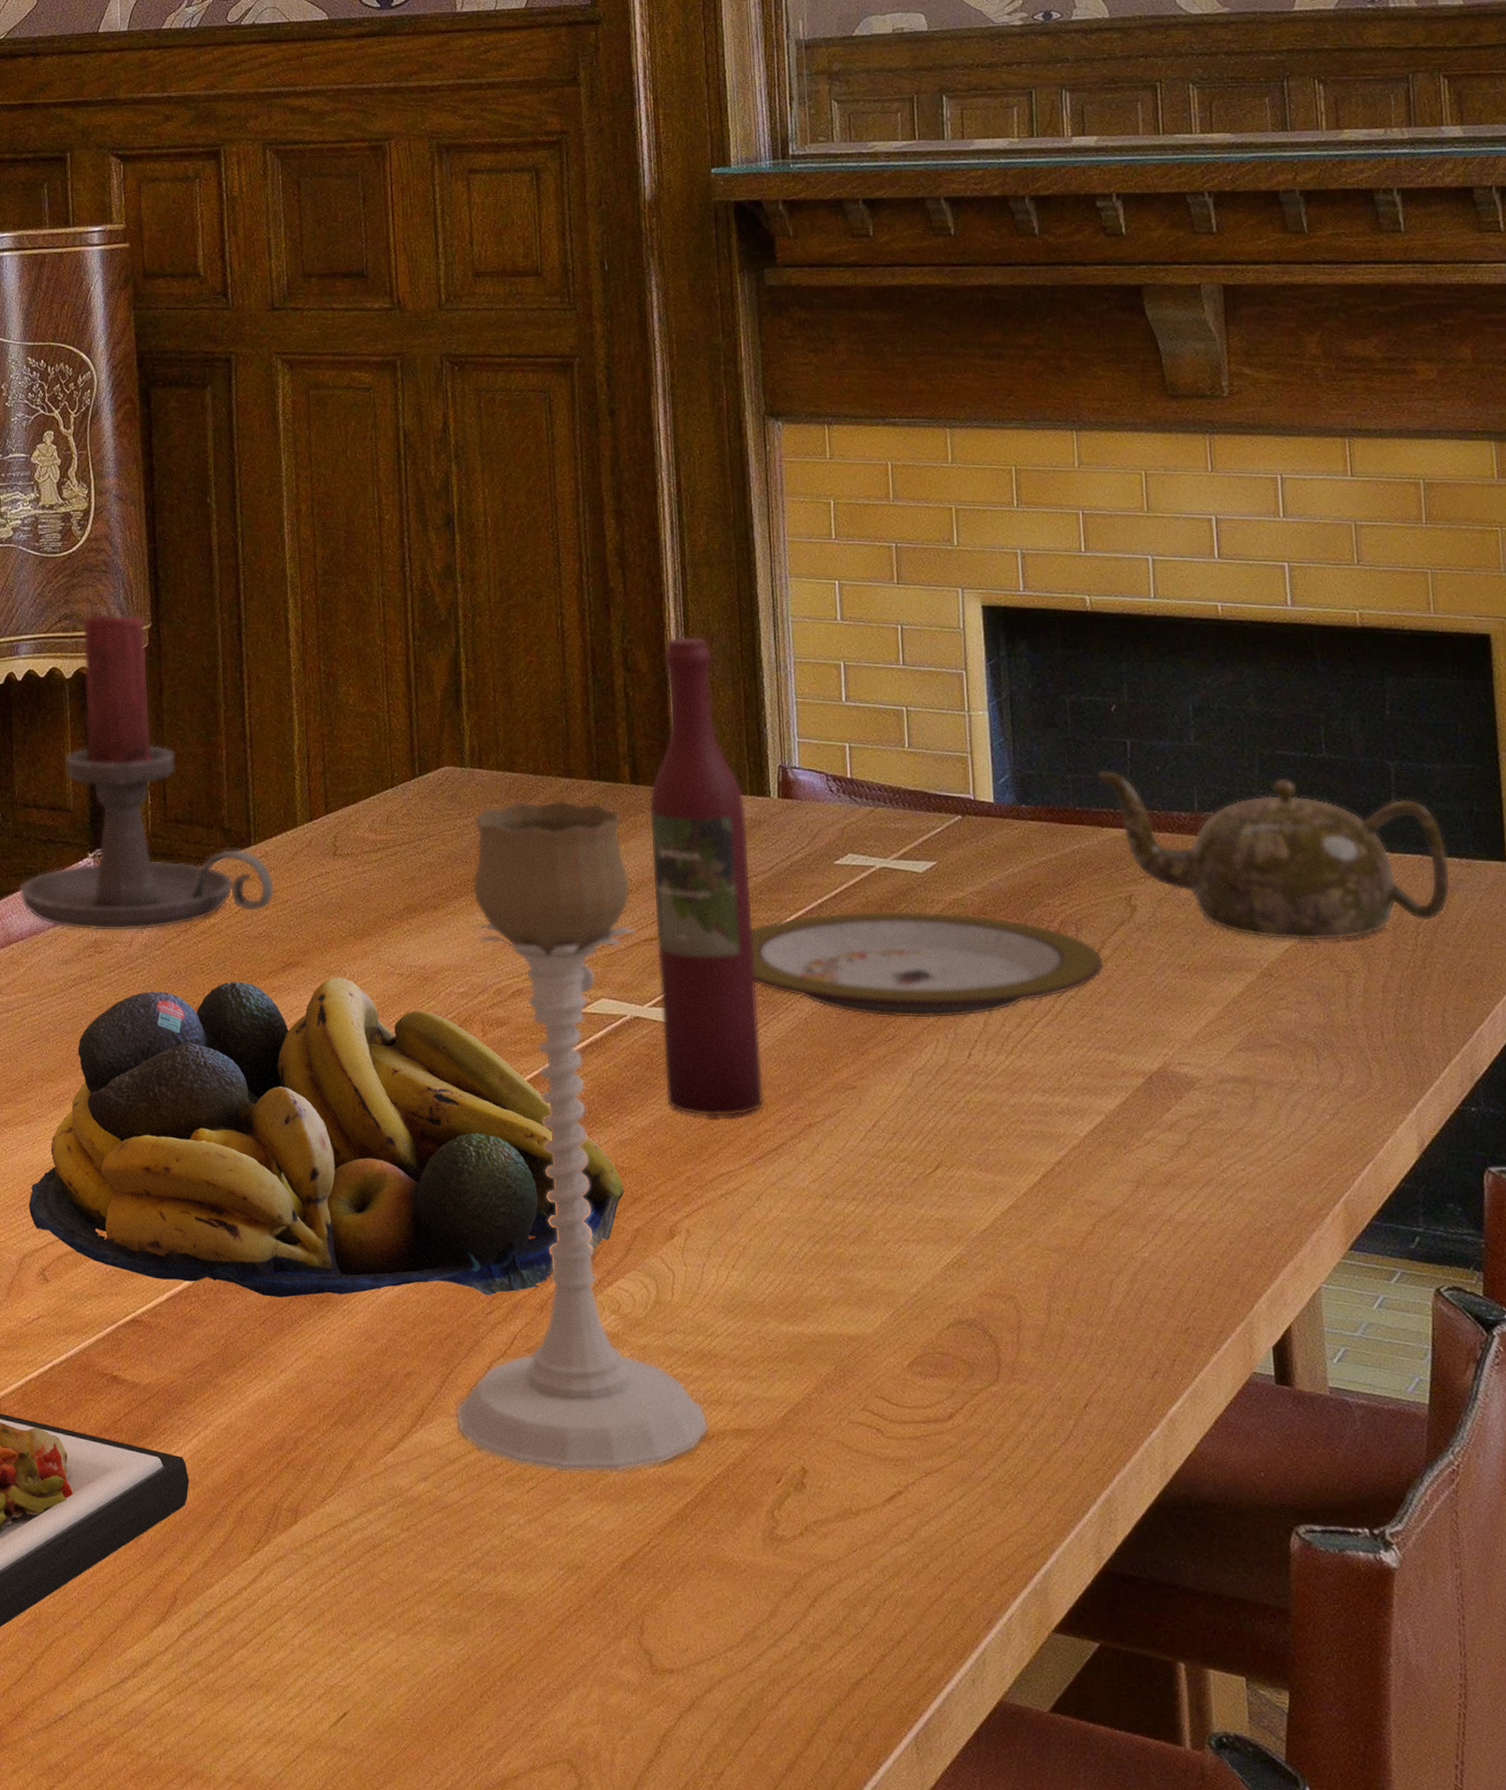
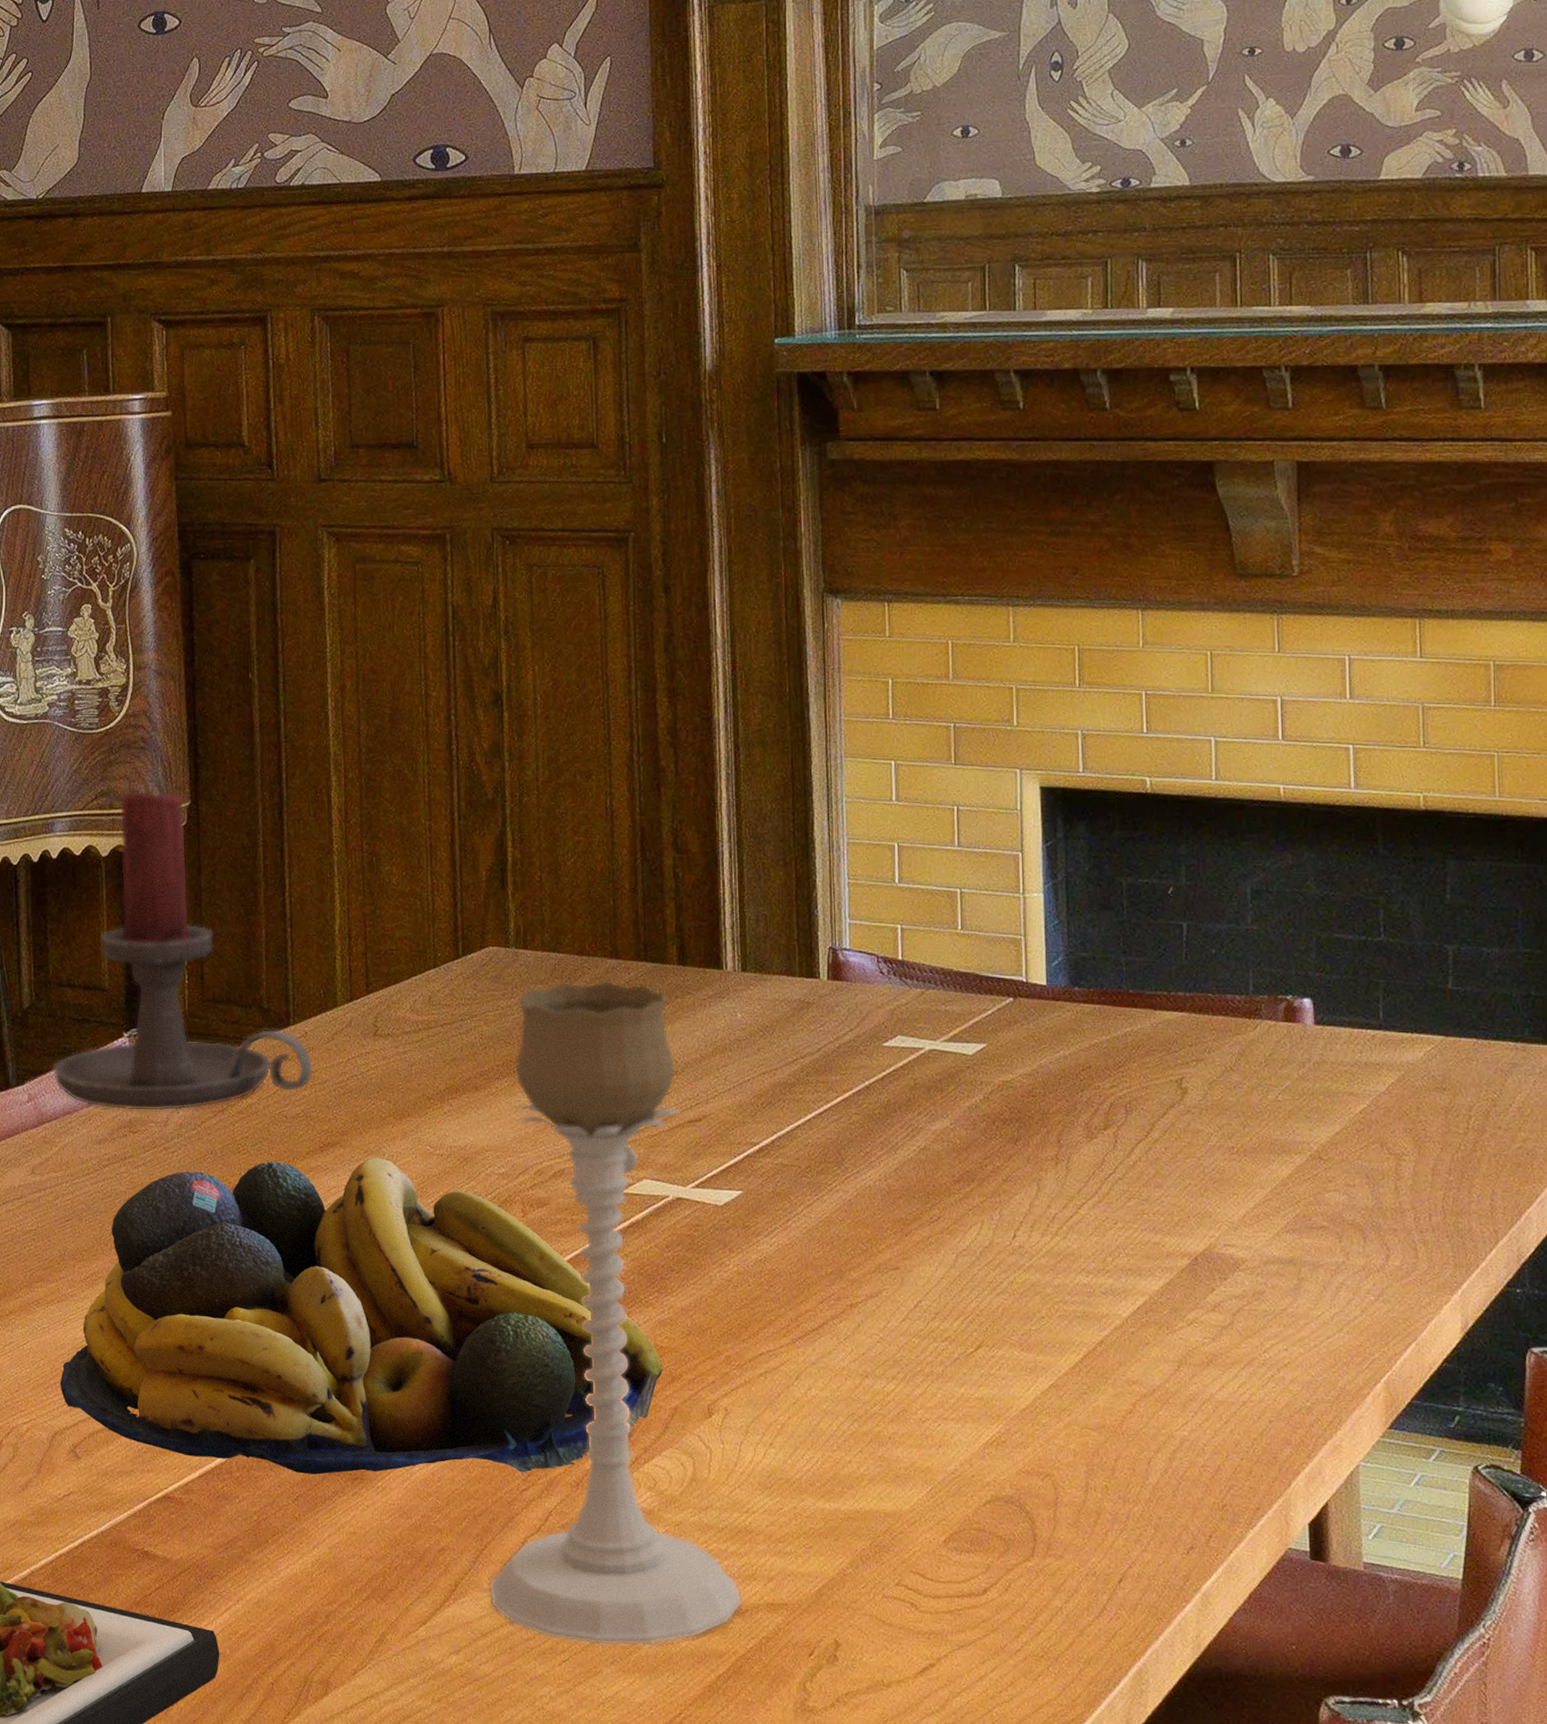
wine bottle: present [648,637,764,1117] -> none [695,817,806,1297]
plate: present [750,911,1105,1018] -> none [796,1092,1154,1200]
teapot: present [1096,770,1451,941] -> none [1151,953,1506,1124]

